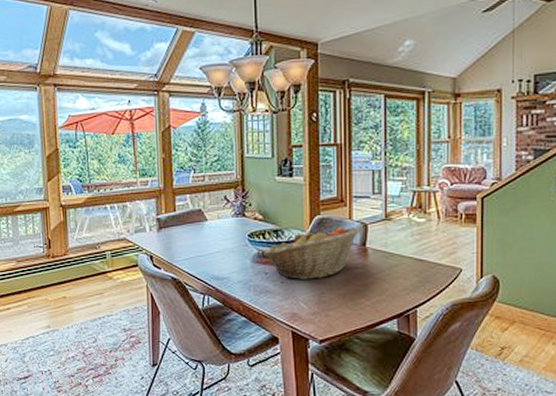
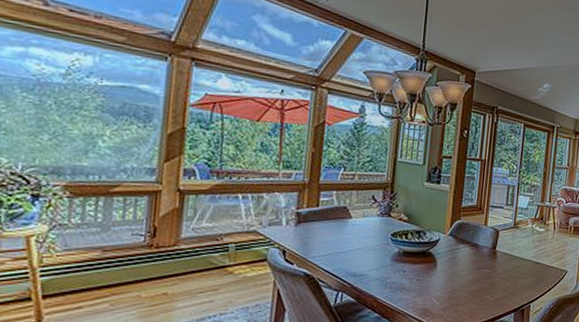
fruit basket: present [262,227,360,279] -> none [403,231,492,278]

